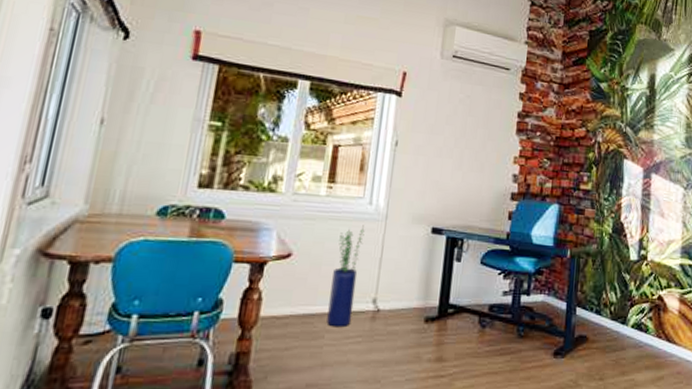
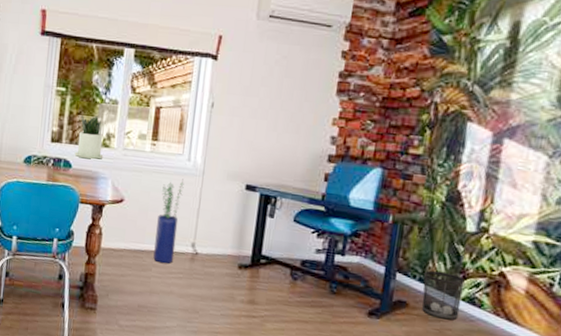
planter: none [229,155,269,208] -> present [74,115,104,160]
waste bin: none [599,302,632,349] -> present [422,270,465,320]

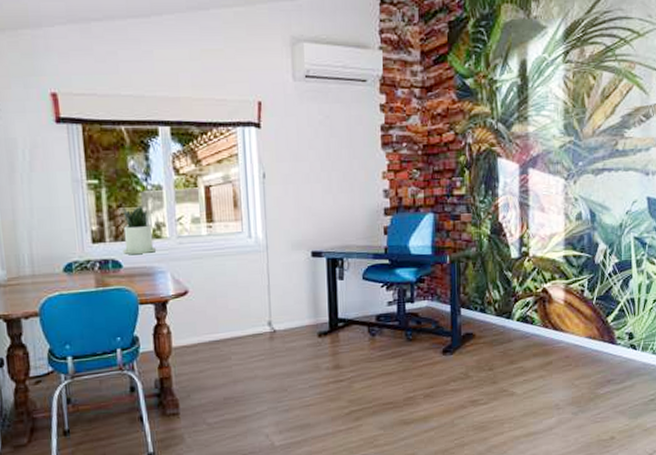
vase: present [153,179,184,264] -> none [227,257,253,350]
waste bin: present [422,270,465,320] -> none [484,299,517,342]

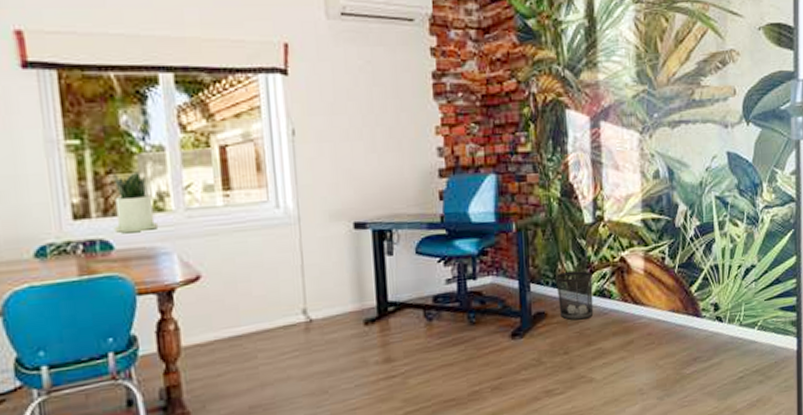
waste bin: none [484,299,517,342] -> present [556,271,594,321]

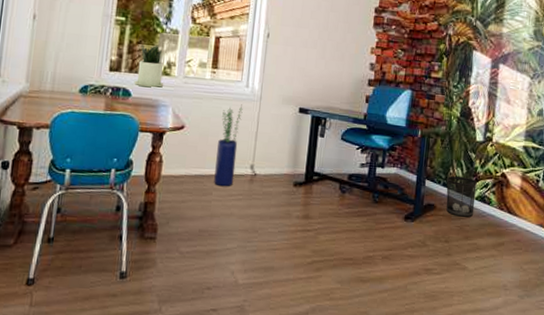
vase: none [250,232,284,346] -> present [214,104,243,187]

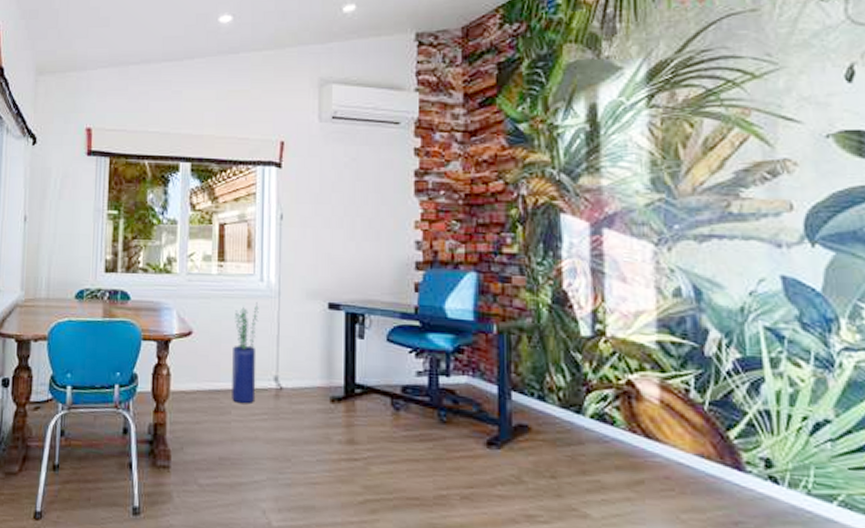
planter: present [134,44,164,88] -> none [132,238,165,289]
waste bin: present [446,176,477,217] -> none [543,386,590,443]

